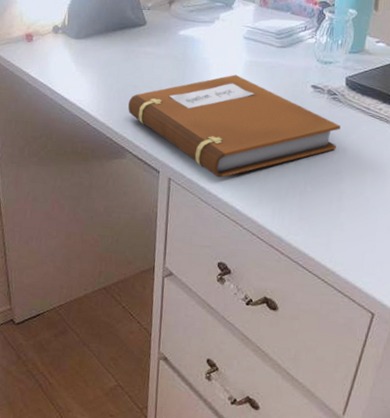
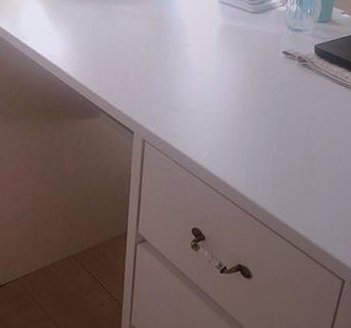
notebook: present [128,74,341,178] -> none [102,37,310,141]

